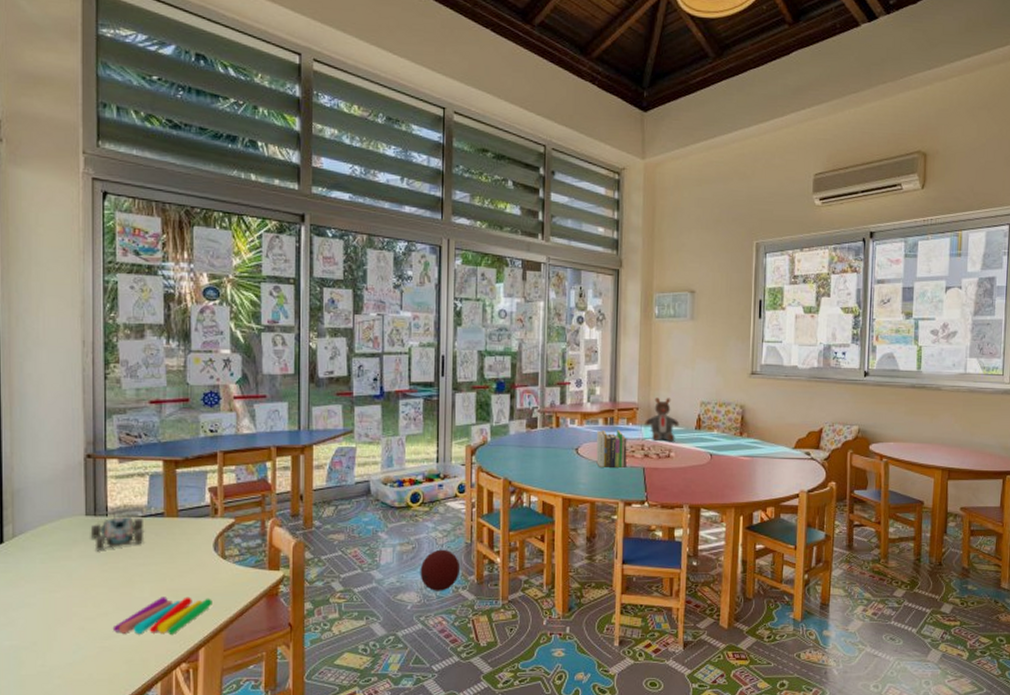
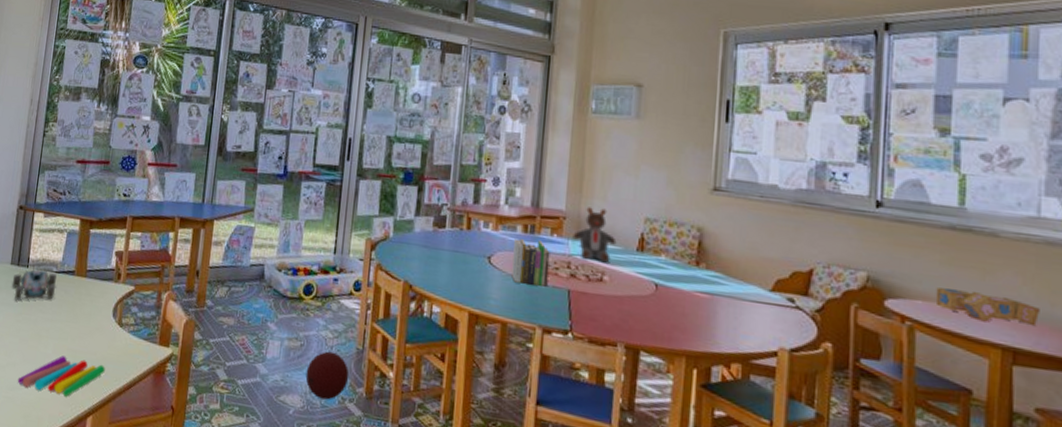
toy blocks: none [902,430,965,452] -> present [935,287,1040,327]

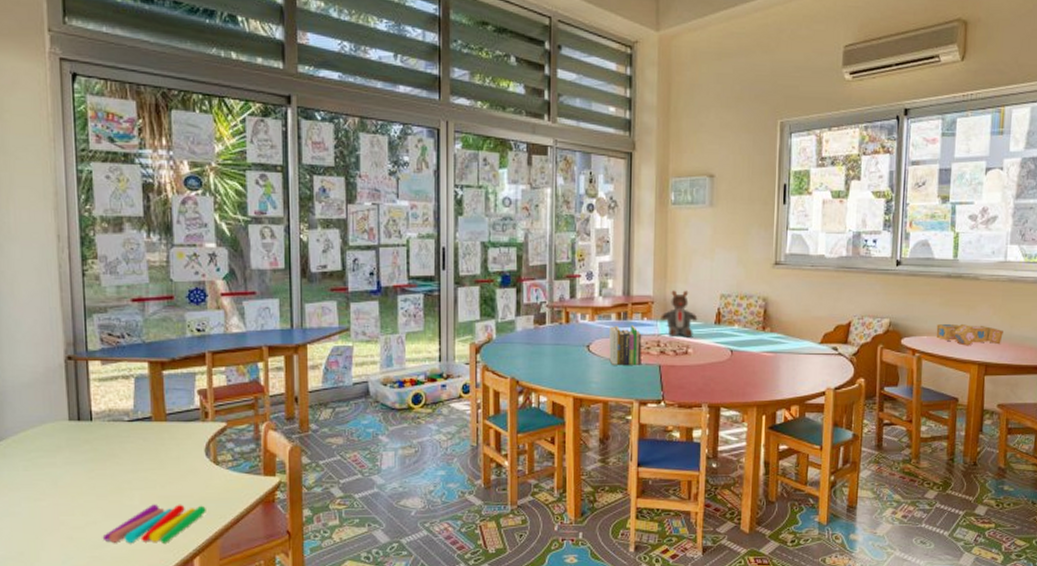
toy car: present [12,260,57,301] -> none [74,410,132,457]
ball: present [305,351,350,400] -> none [423,452,467,497]

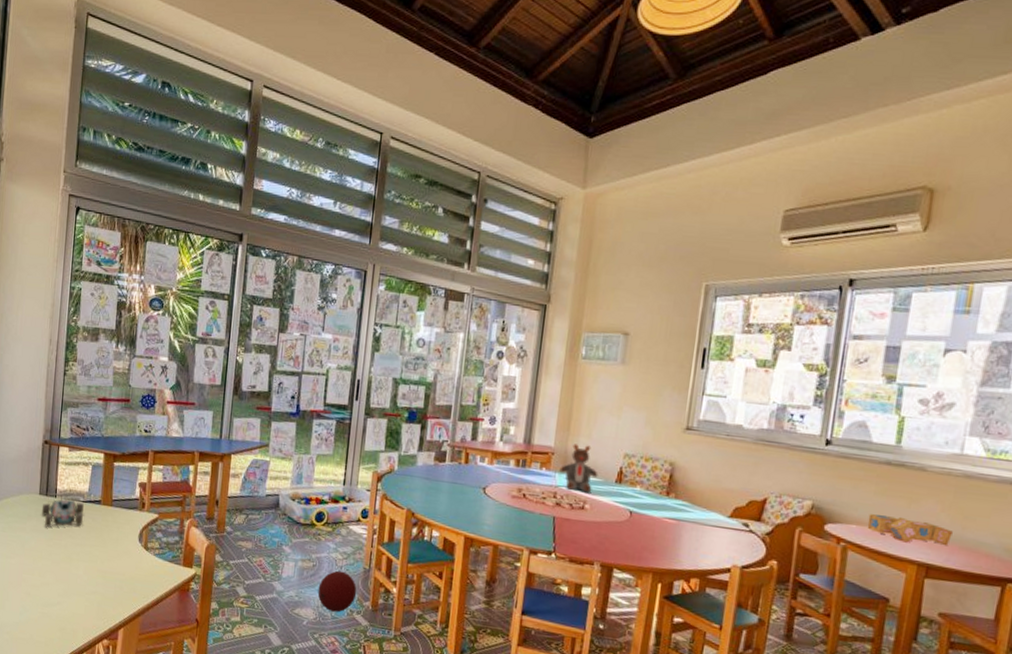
toy car: none [74,410,132,457] -> present [41,491,84,527]
marker: present [102,504,206,543] -> none [52,576,134,612]
ball: none [423,452,467,497] -> present [317,570,357,612]
books: present [609,325,642,365] -> none [504,472,539,514]

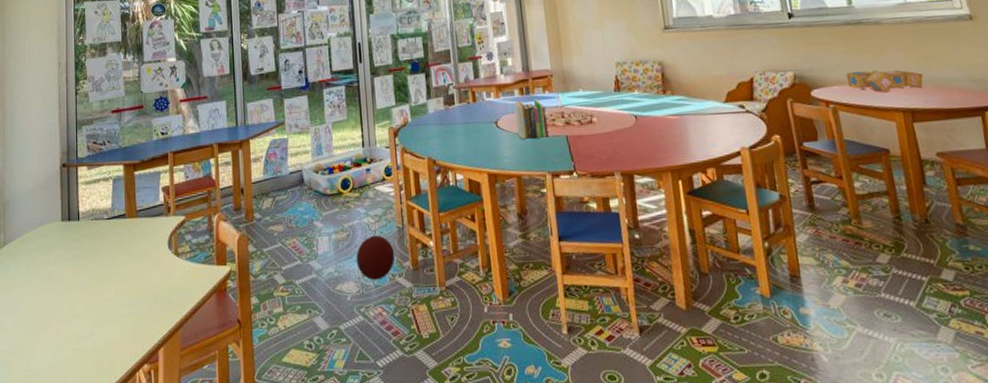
toy car: present [41,491,84,527] -> none [65,209,110,254]
books: none [504,472,539,514] -> present [514,99,549,139]
teddy bear: present [559,444,598,493] -> none [561,61,597,107]

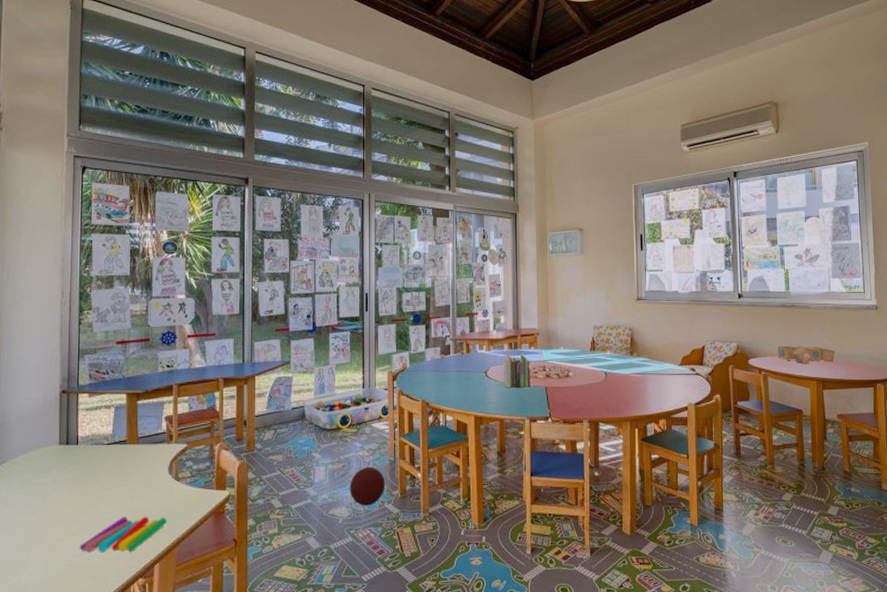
marker: none [84,295,169,335] -> present [79,516,167,552]

